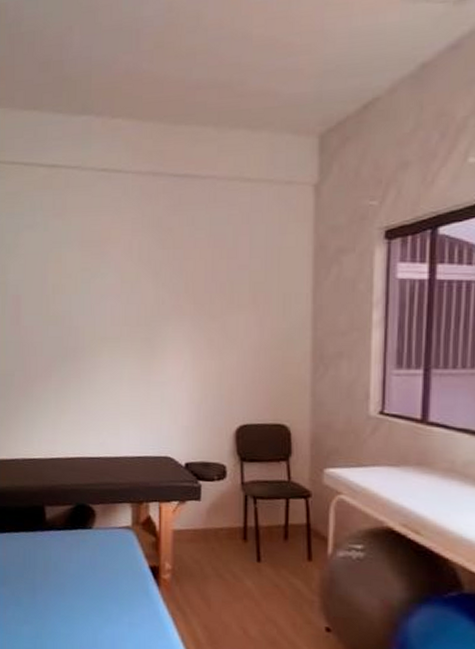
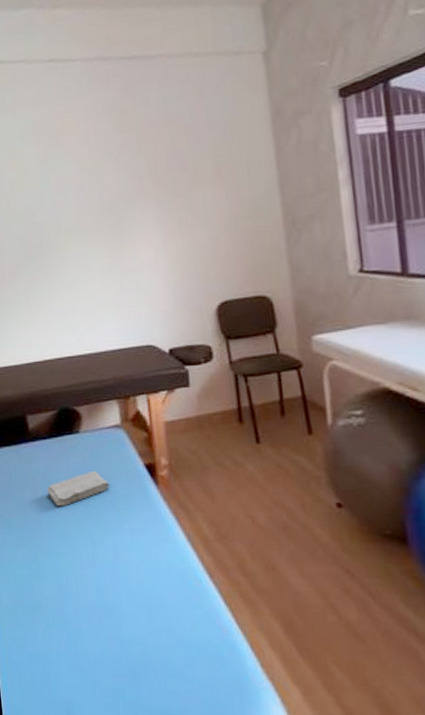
washcloth: none [56,565,115,593] -> present [46,471,110,507]

